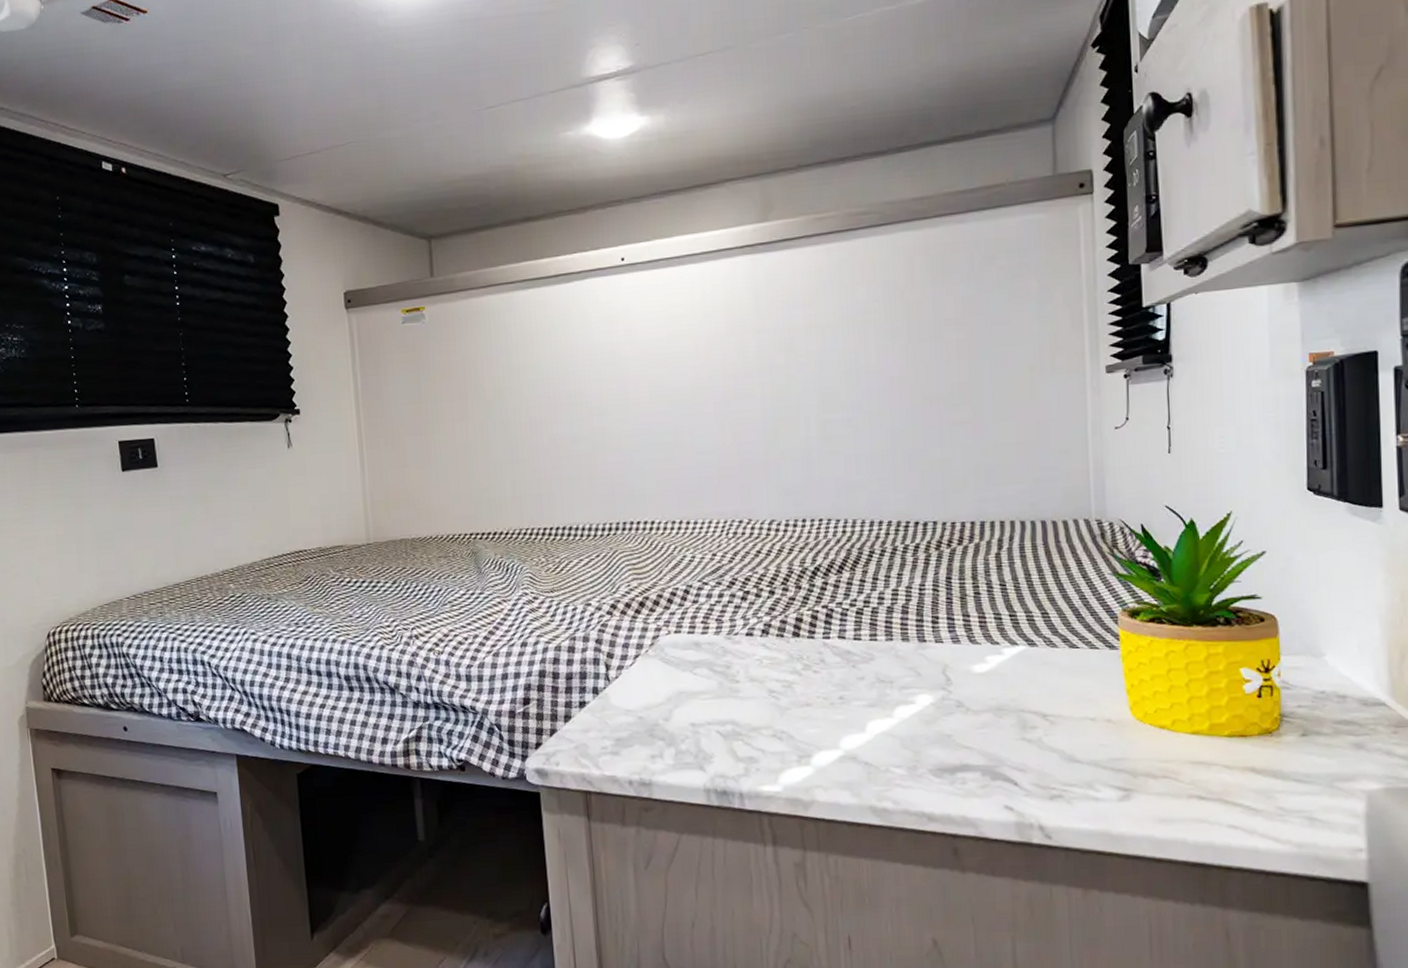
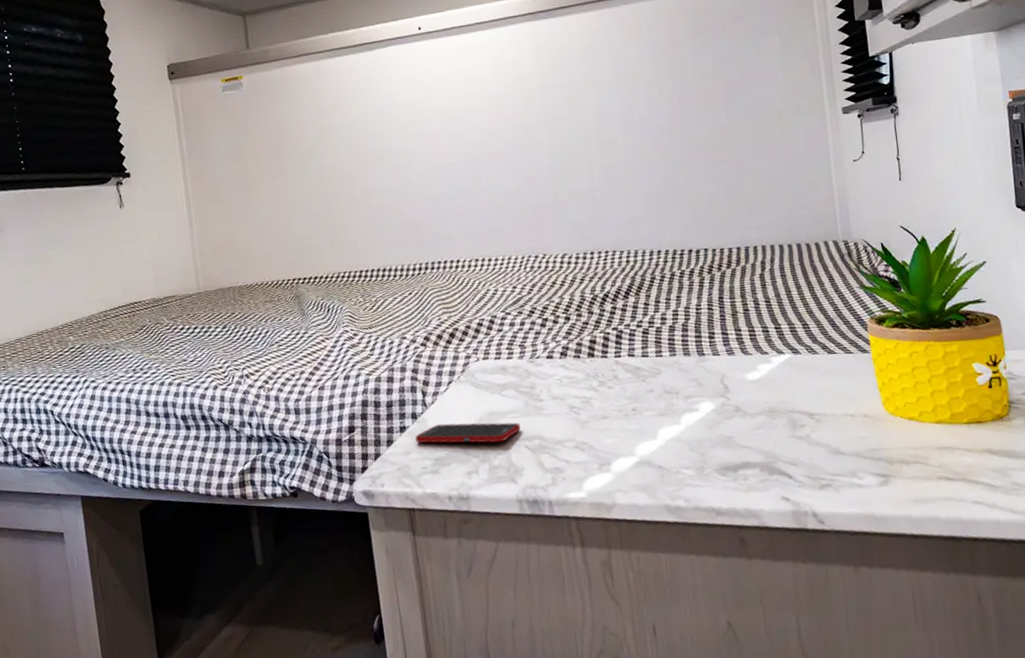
cell phone: none [595,701,712,726] -> present [415,422,521,444]

